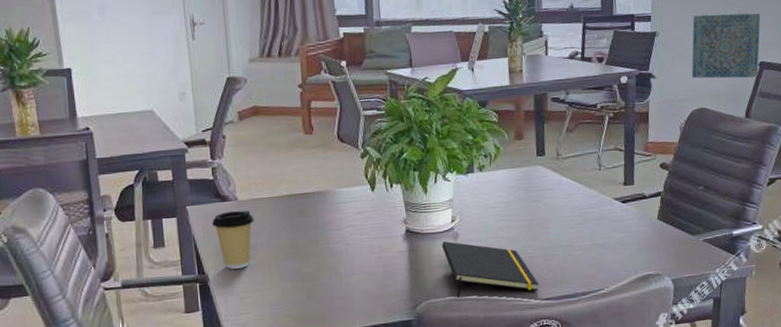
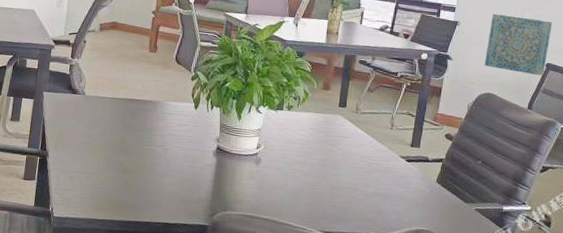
coffee cup: present [212,210,254,269] -> none [60,102,95,152]
notepad: present [442,241,539,297] -> none [245,163,323,224]

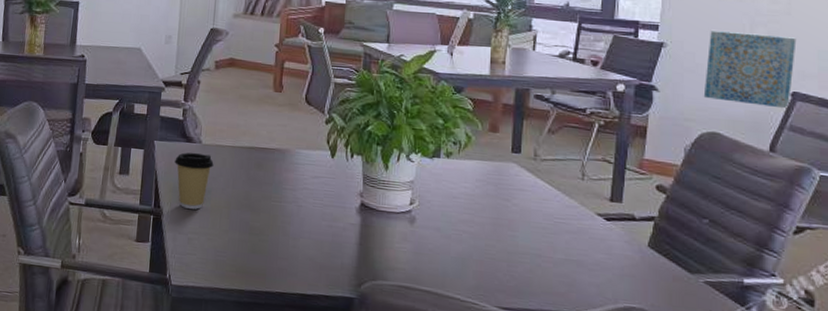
coffee cup: none [60,102,95,152] -> present [174,152,214,210]

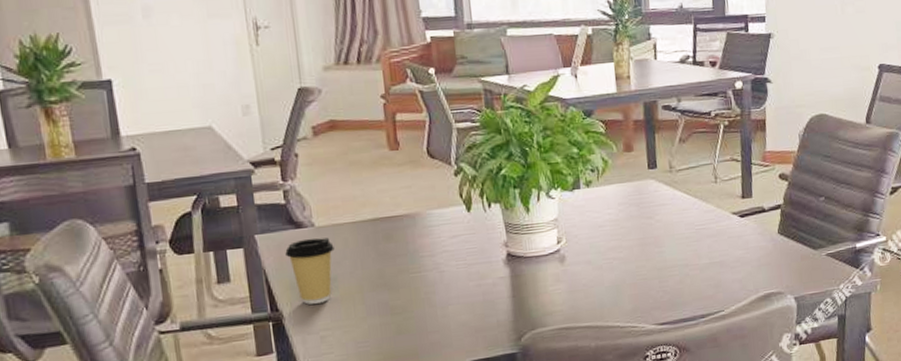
wall art: present [703,31,797,109] -> none [809,12,879,83]

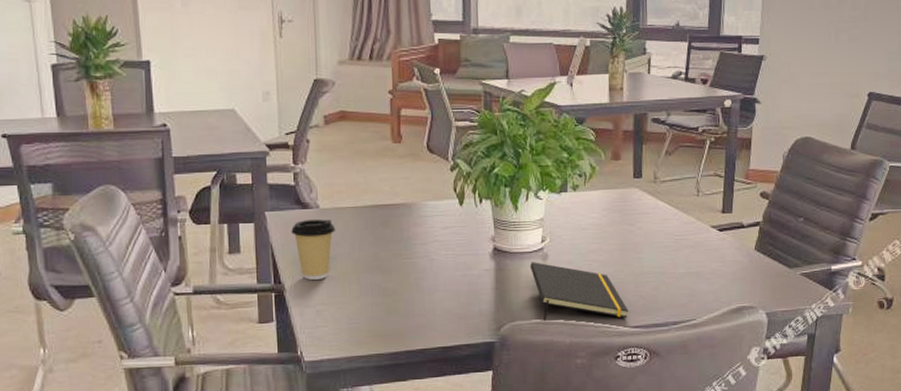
notepad: none [547,264,654,326] -> present [530,262,629,321]

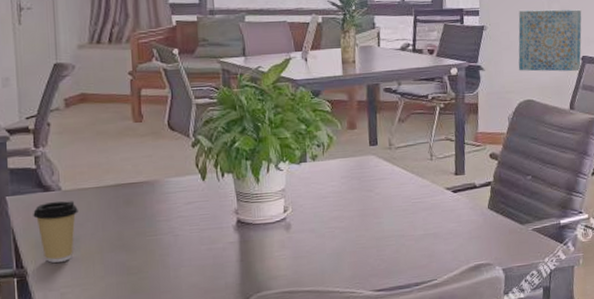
notepad: present [530,262,629,321] -> none [274,232,372,290]
wall art: none [797,40,872,109] -> present [518,9,582,72]

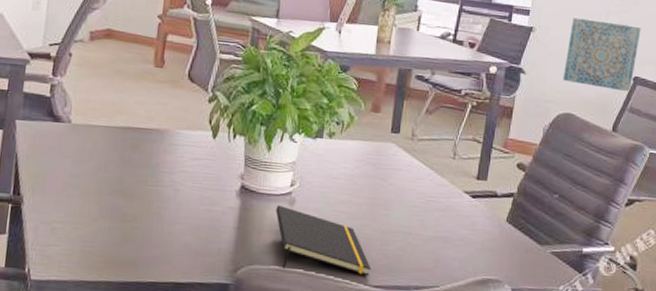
coffee cup: present [33,201,78,263] -> none [39,133,84,196]
notepad: none [274,232,372,290] -> present [276,205,371,276]

